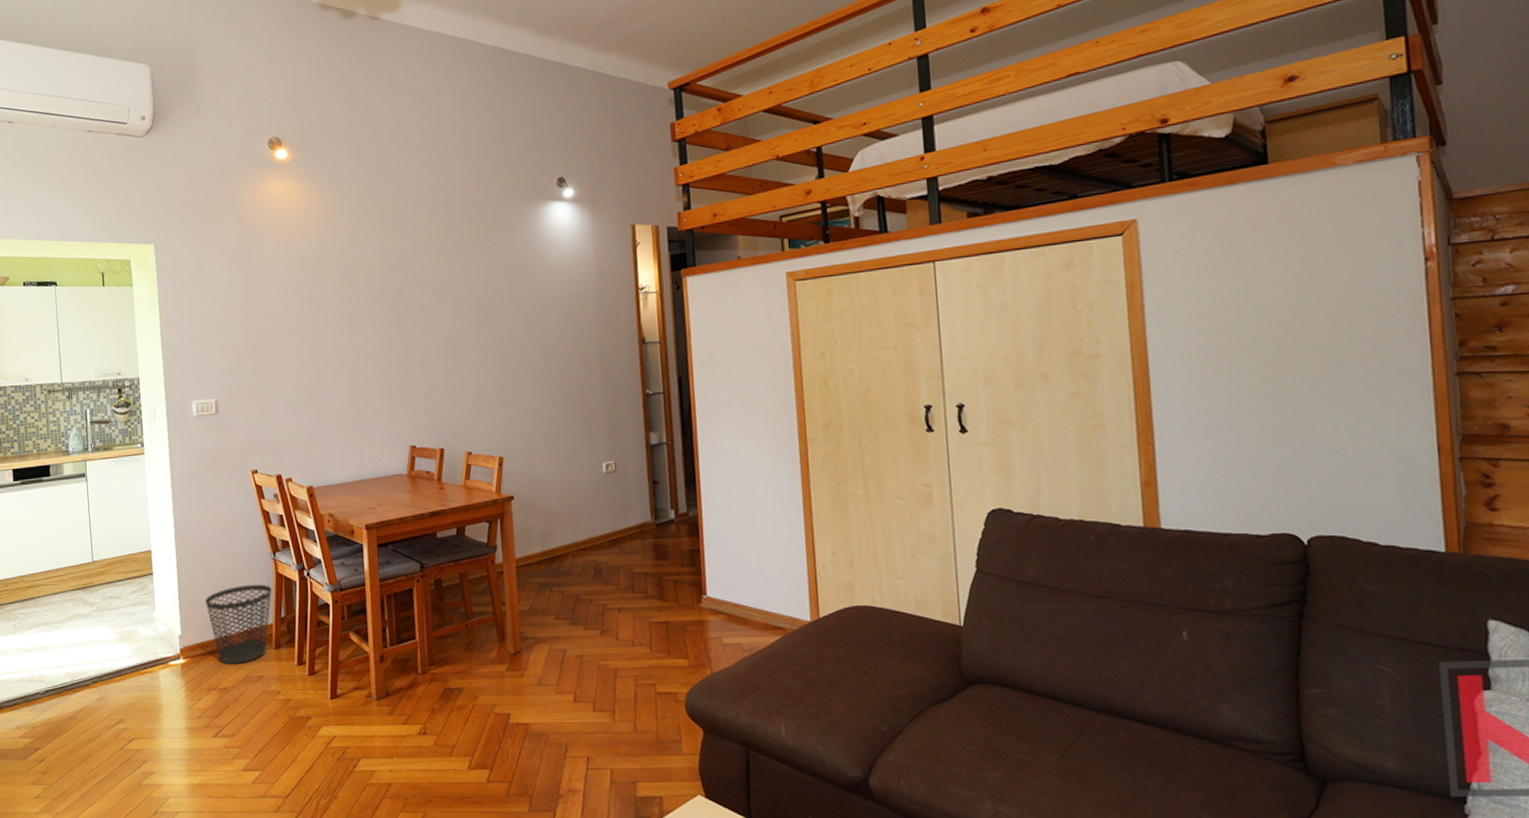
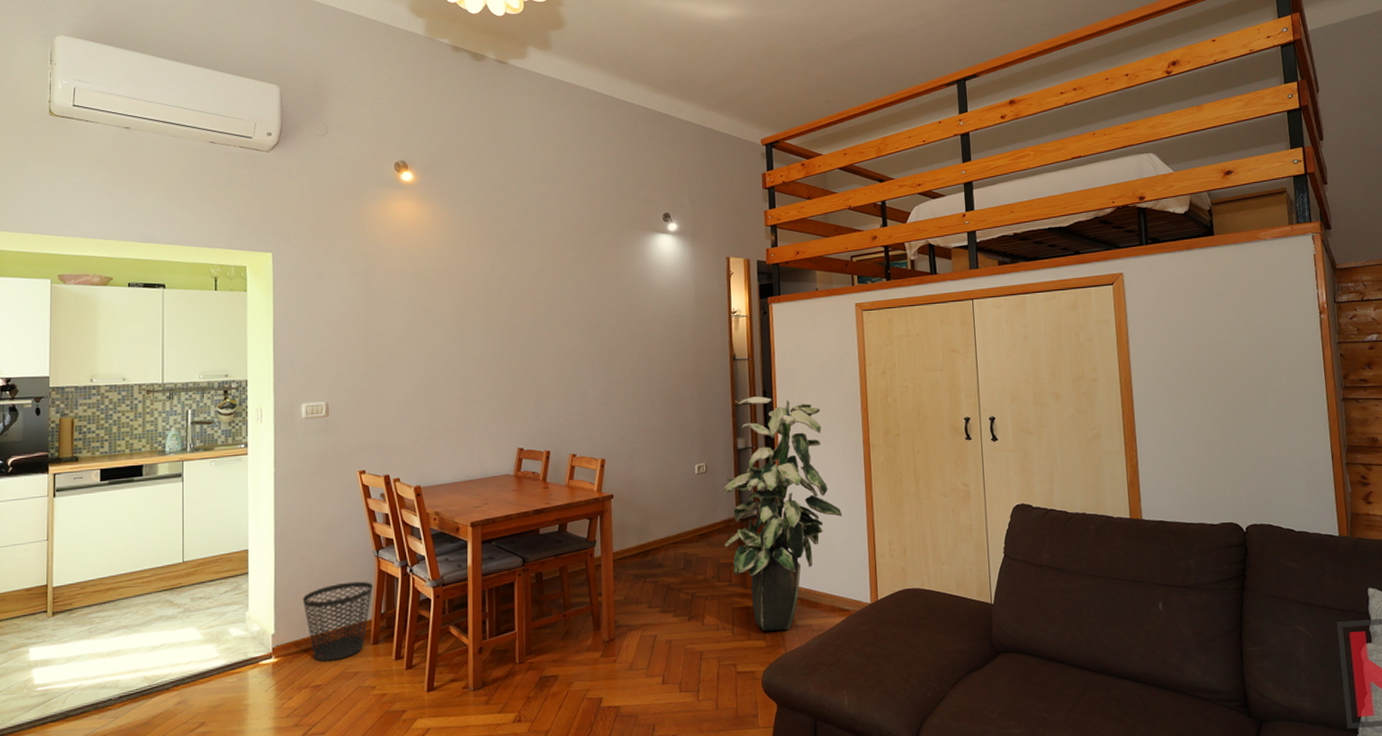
indoor plant: none [635,384,775,649] -> present [723,396,843,631]

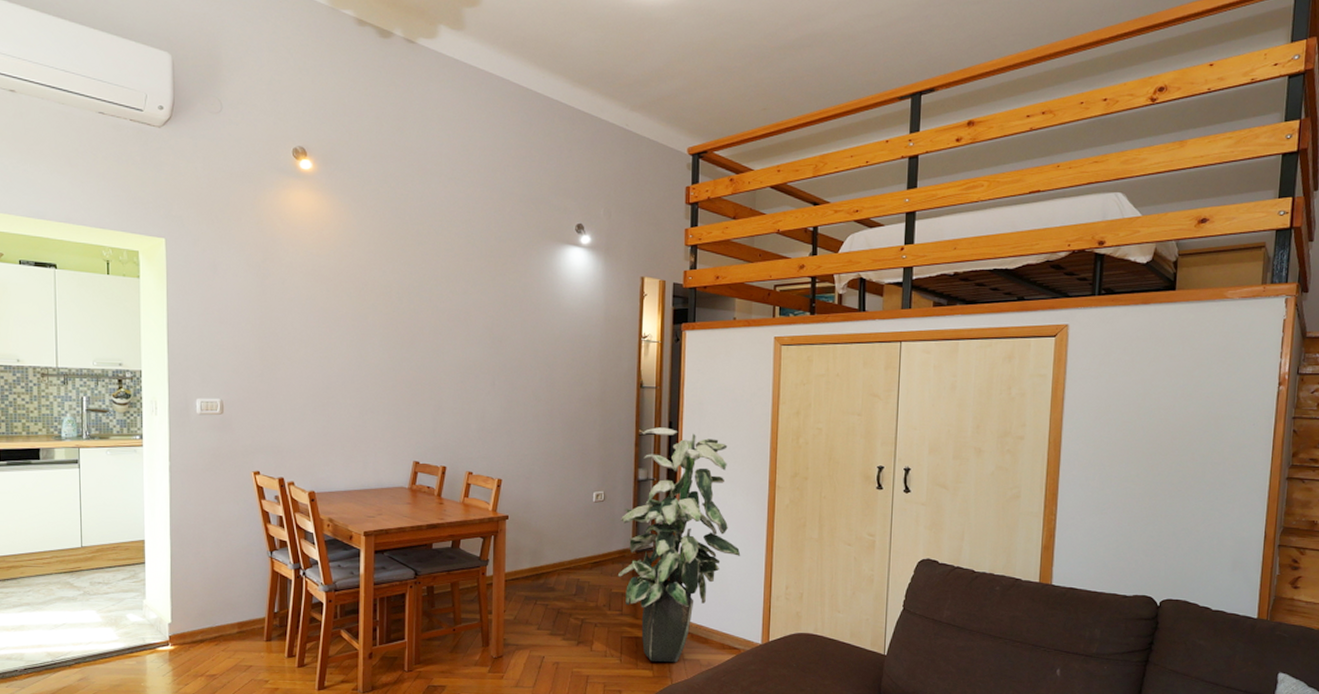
wastebasket: present [302,581,373,662] -> none [197,579,266,654]

